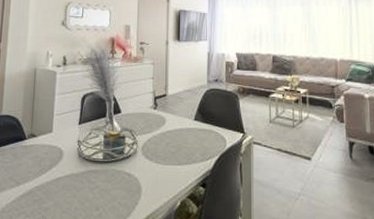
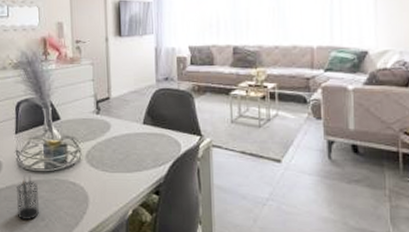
pencil holder: none [74,163,95,210] -> present [17,173,40,221]

